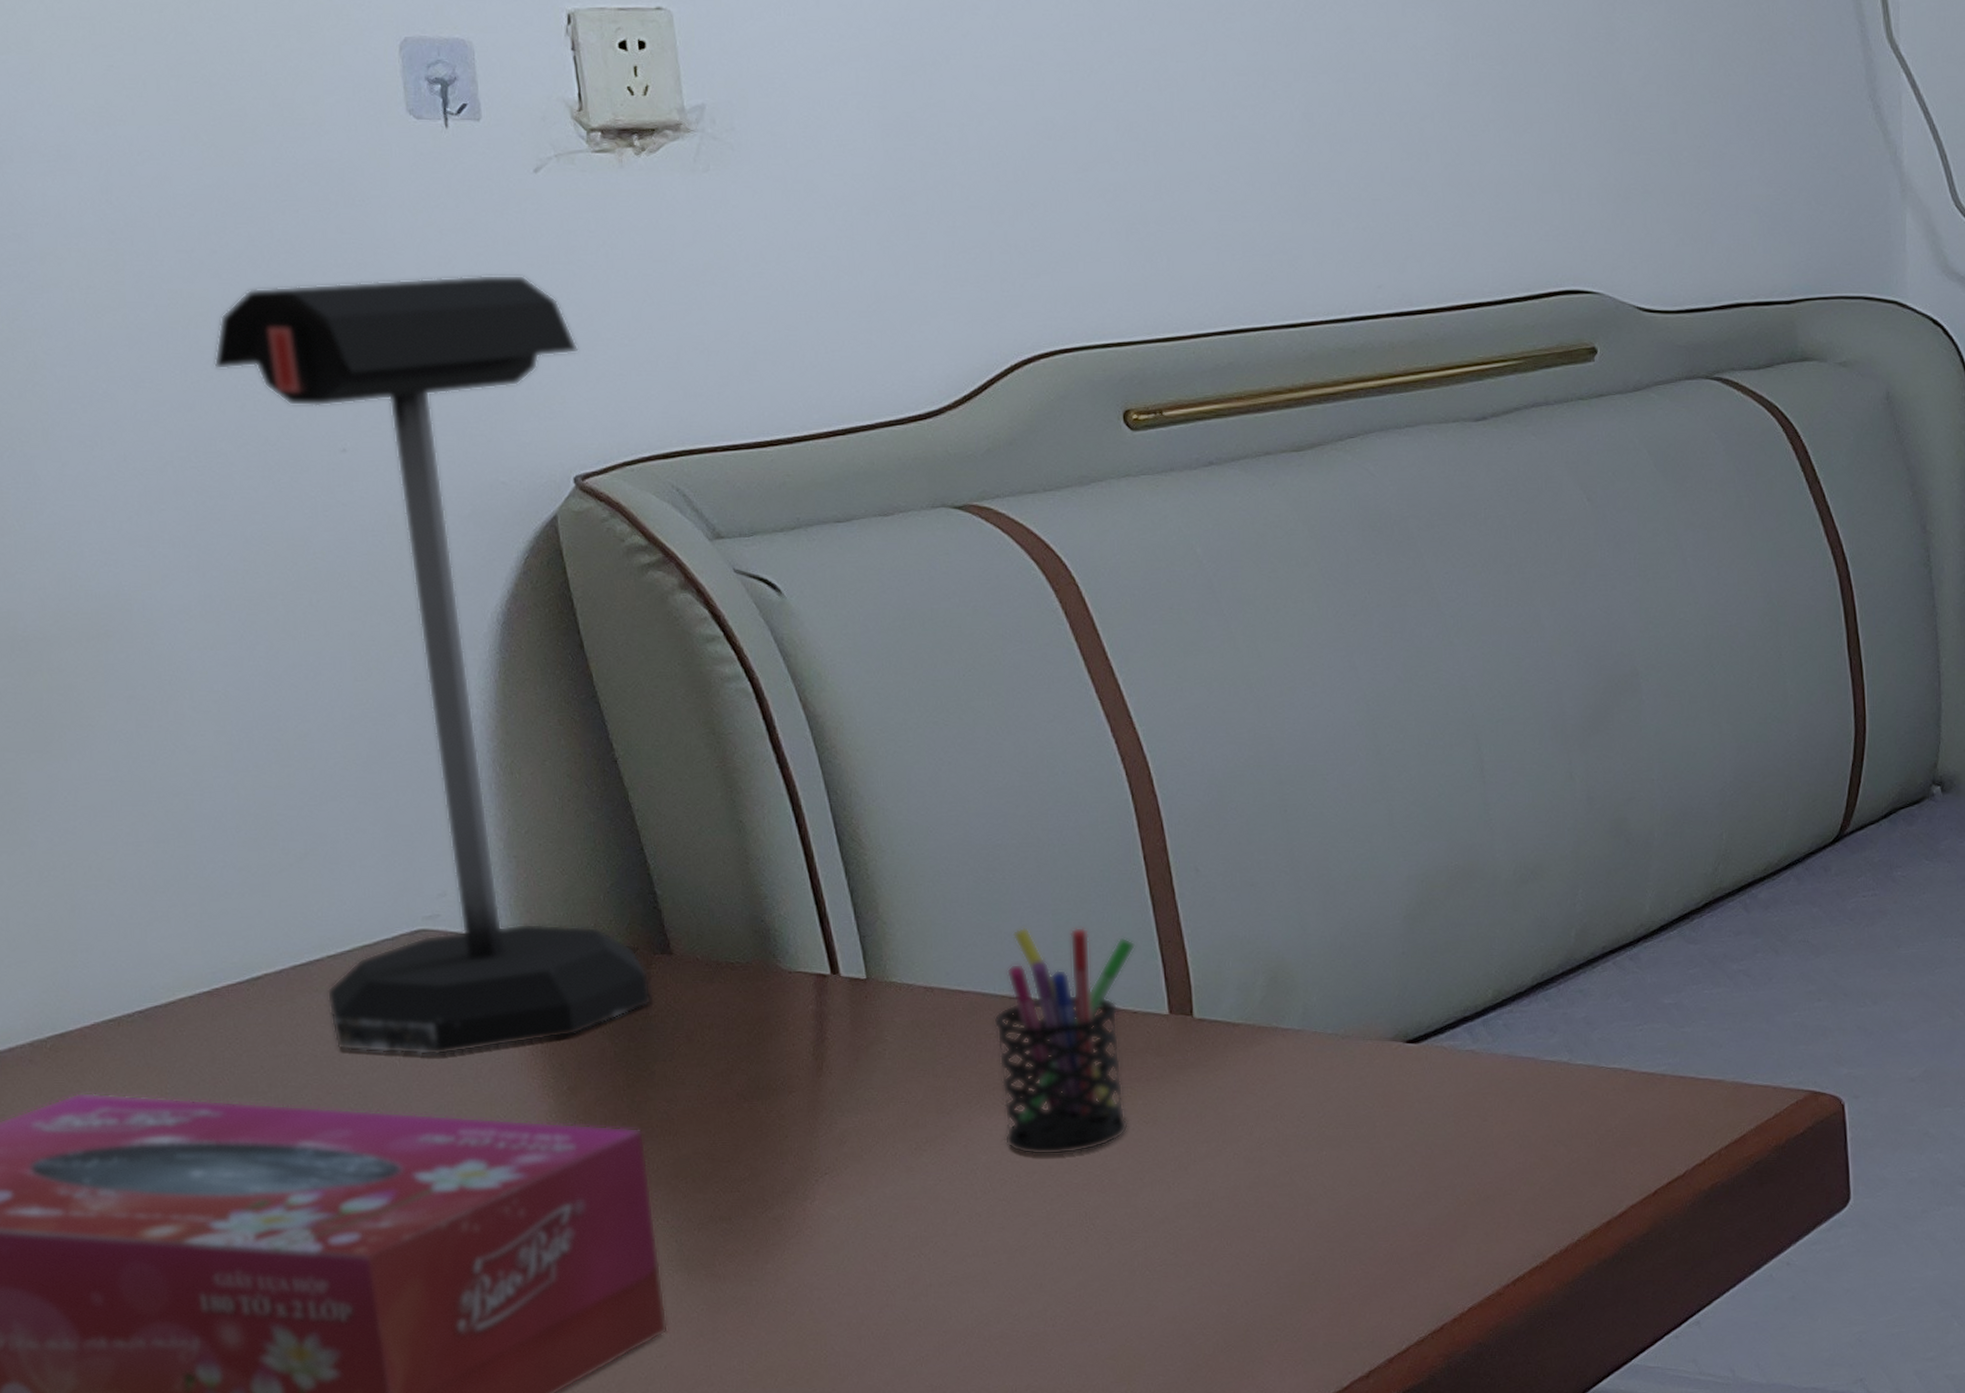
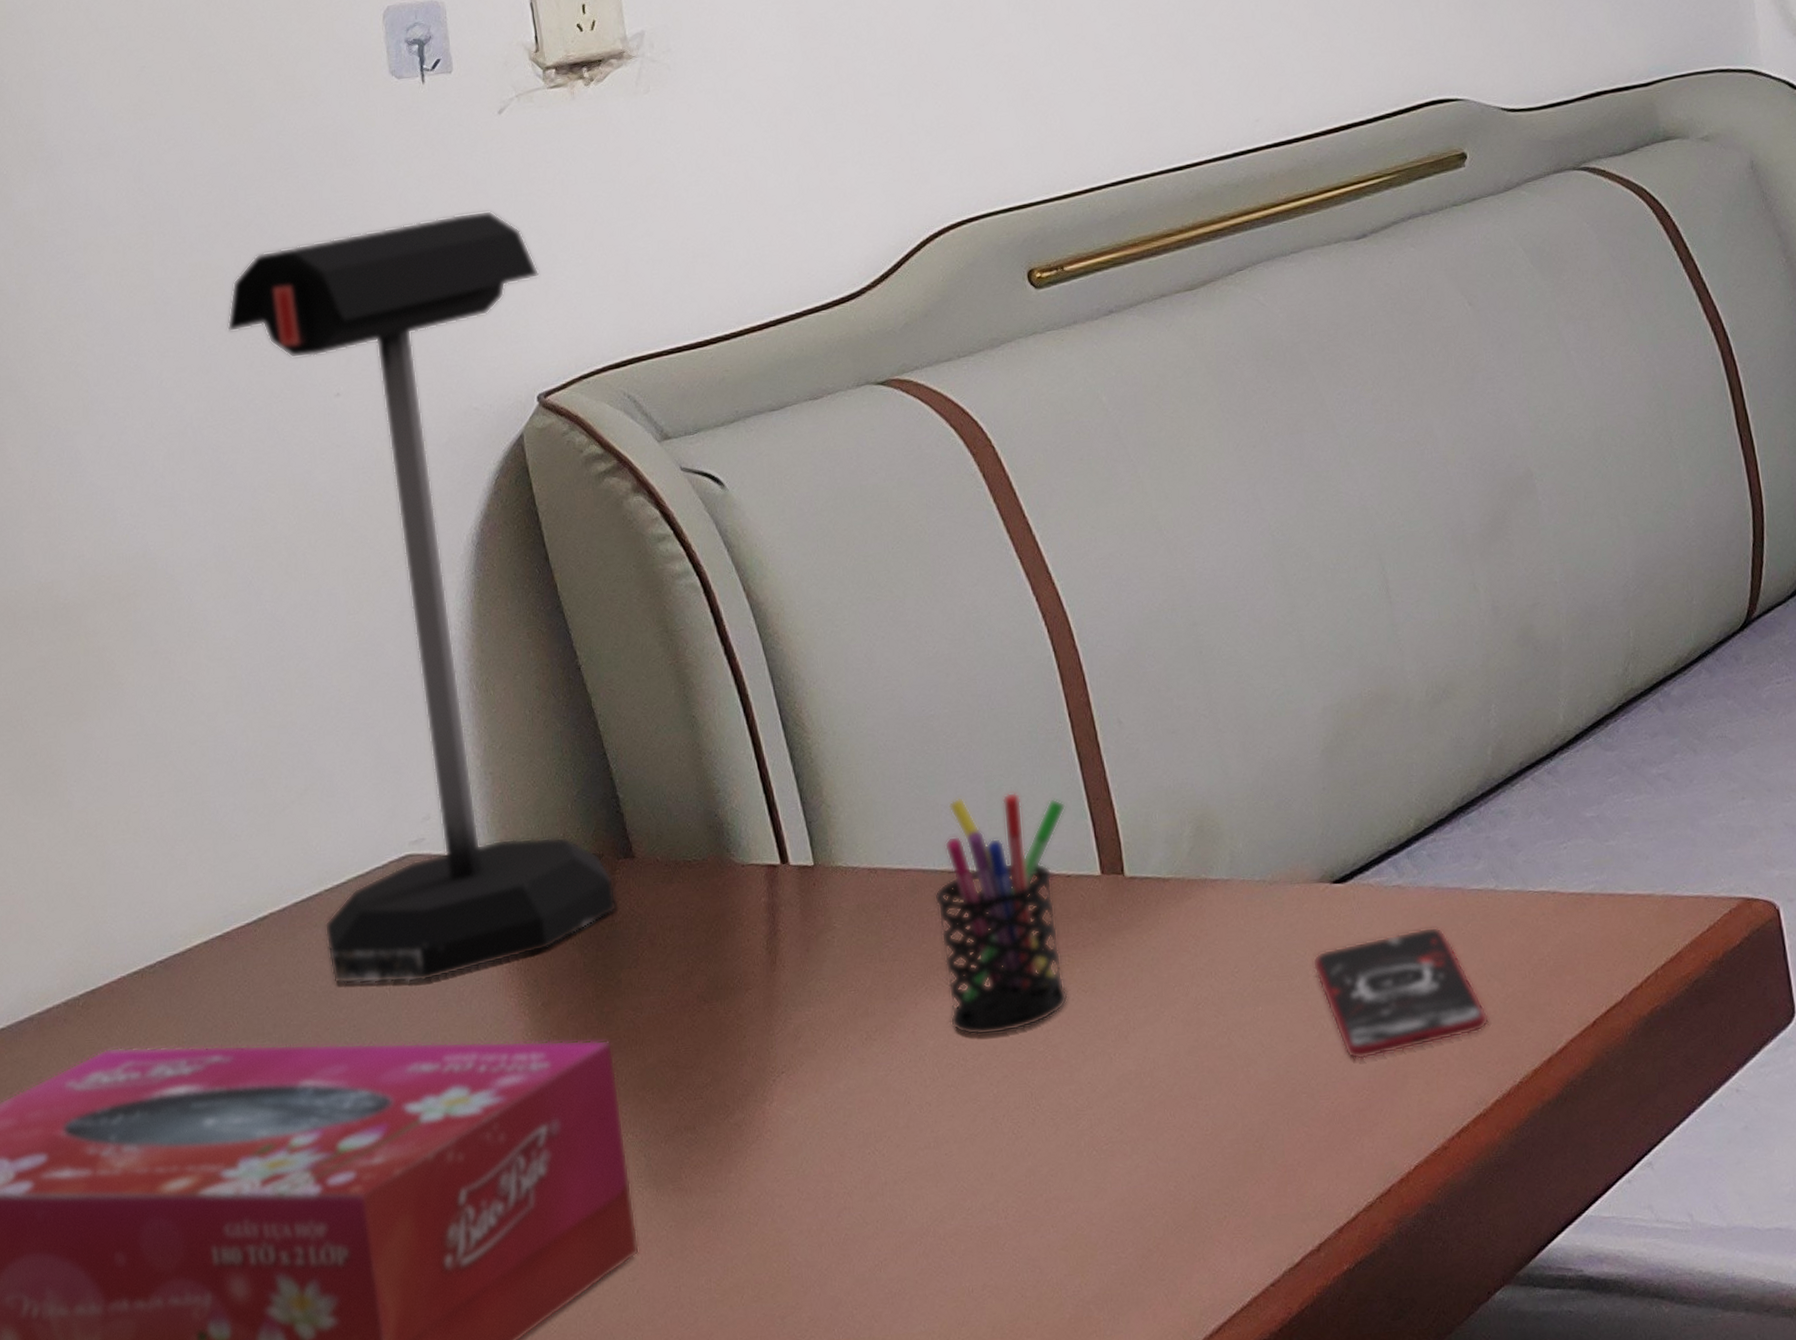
smartphone: none [1380,1091,1552,1208] -> present [1312,926,1489,1060]

